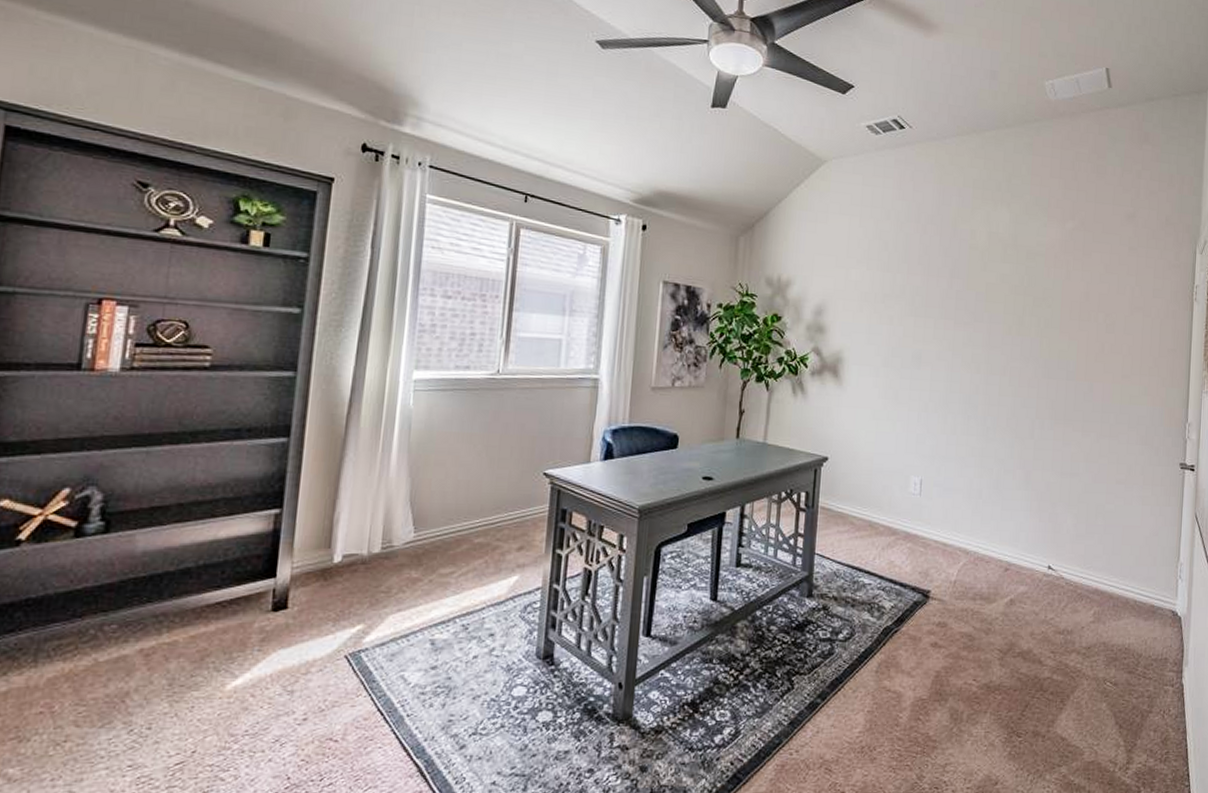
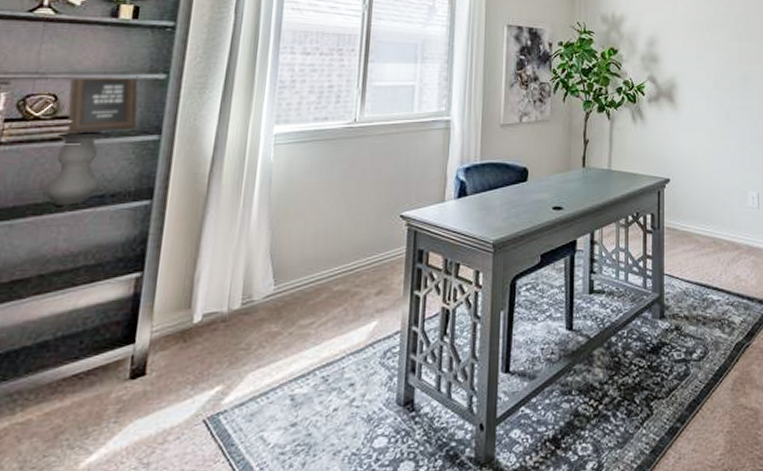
vase: none [180,361,237,437] -> present [45,131,103,206]
picture frame: none [199,305,272,364] -> present [67,76,138,134]

